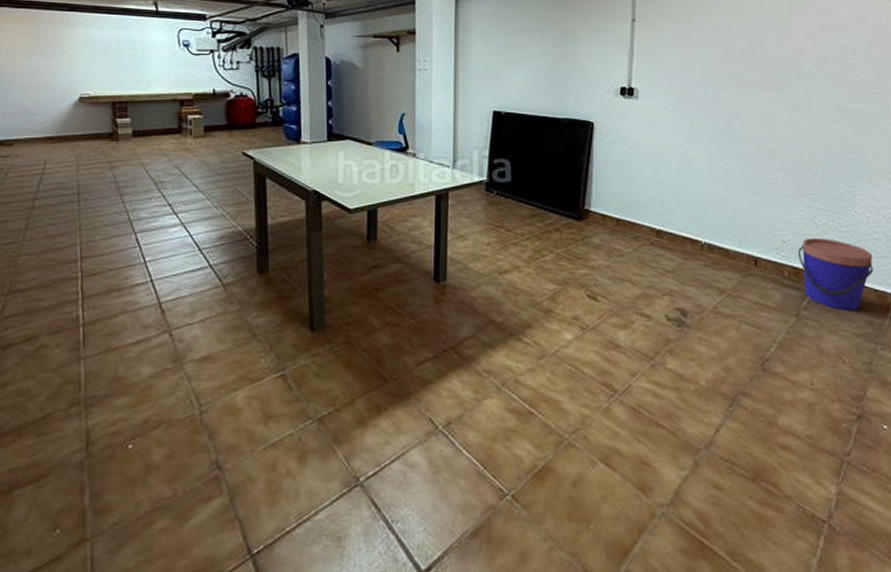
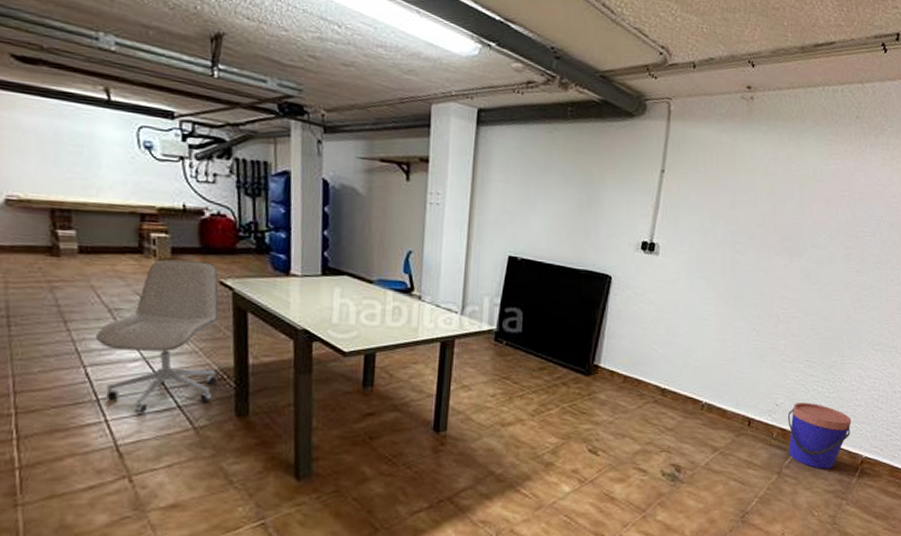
office chair: none [145,137,242,273] -> present [96,259,219,414]

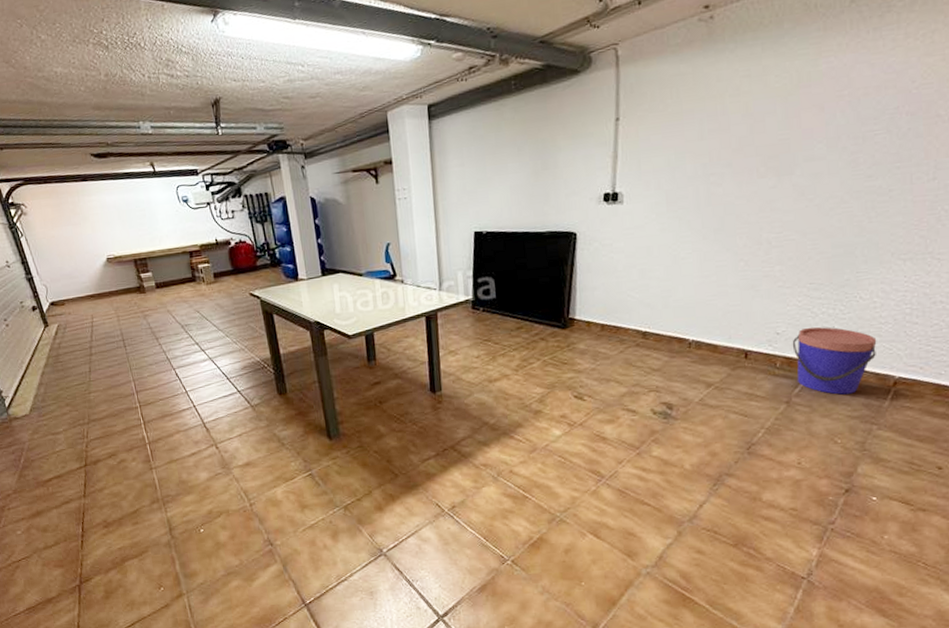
office chair: present [96,259,219,414] -> none [177,280,261,399]

